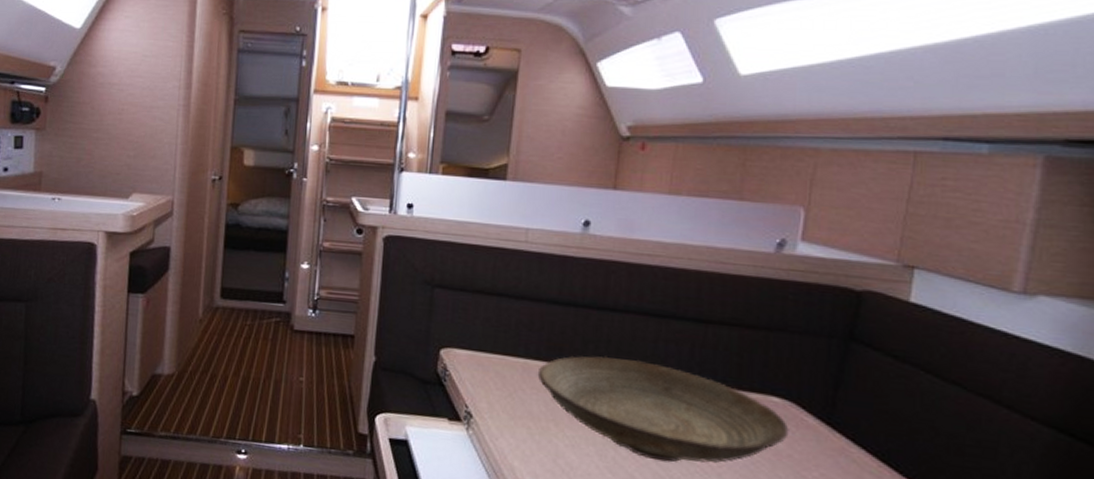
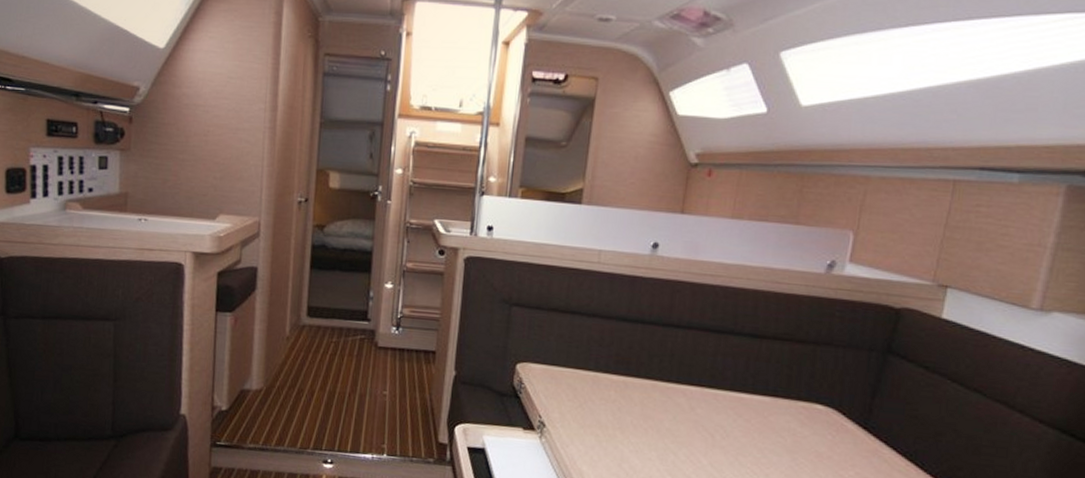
decorative bowl: present [537,355,789,464] -> none [606,368,830,465]

